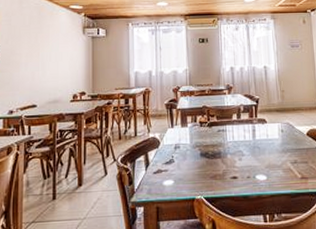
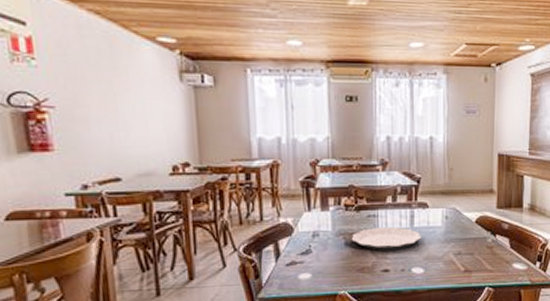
plate: none [205,139,263,160] -> present [351,227,421,250]

